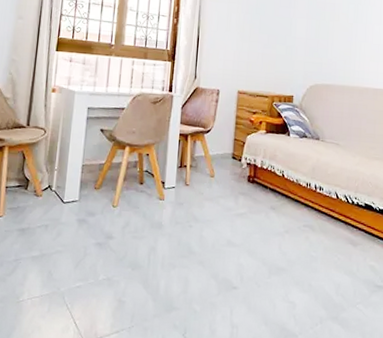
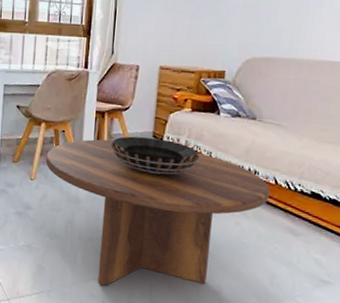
coffee table: none [129,161,333,315] -> present [45,139,271,286]
decorative bowl: none [193,158,274,195] -> present [111,136,200,175]

